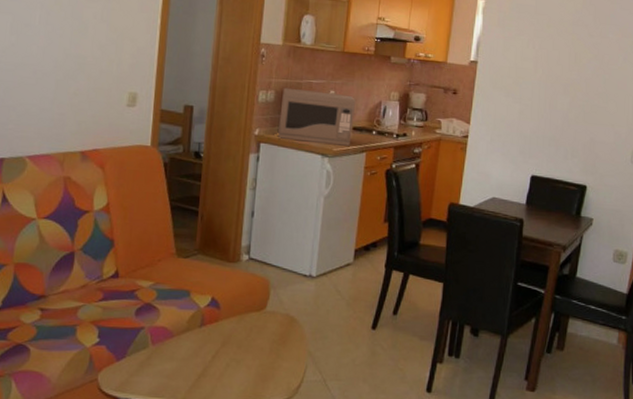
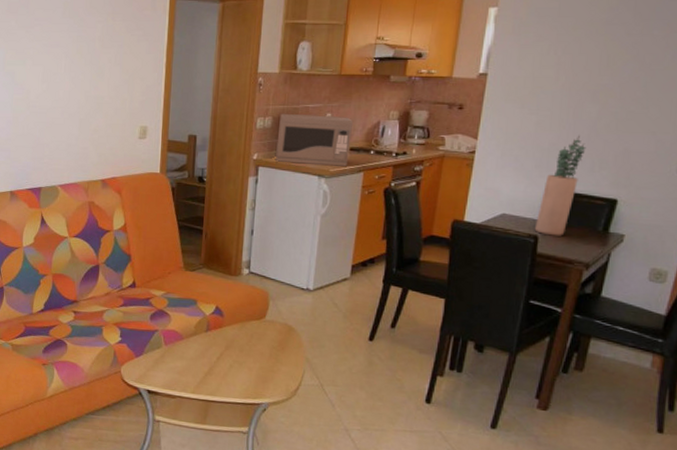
vase: none [520,124,561,220] -> present [534,135,587,236]

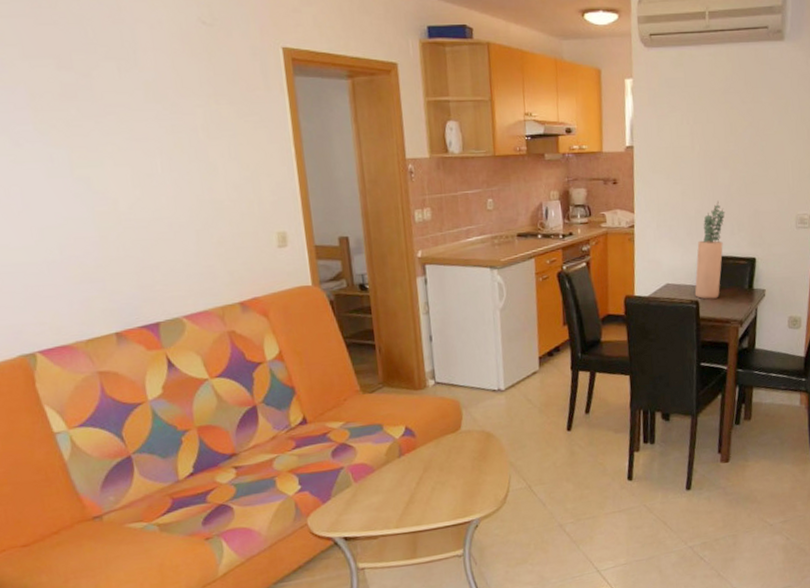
microwave: present [276,113,354,167] -> none [438,201,518,257]

